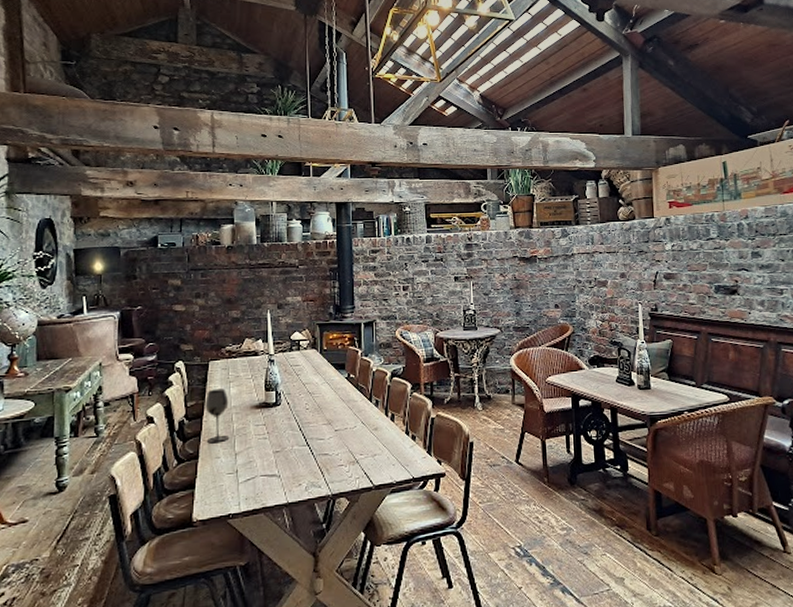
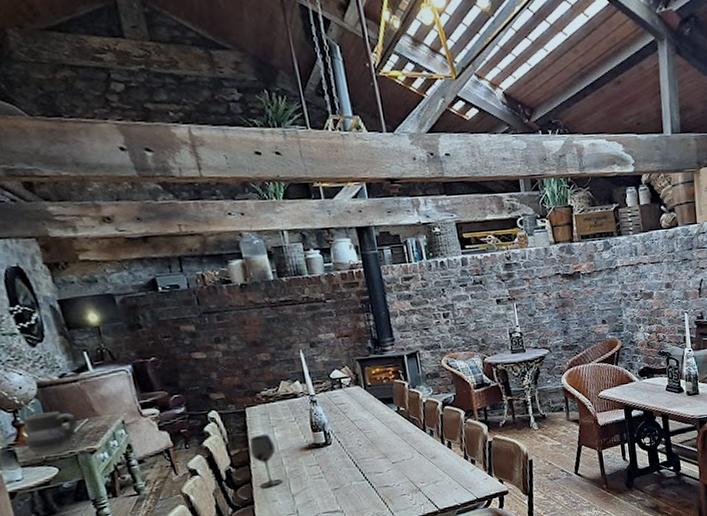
ceramic jug: none [14,349,63,391] -> present [23,411,78,457]

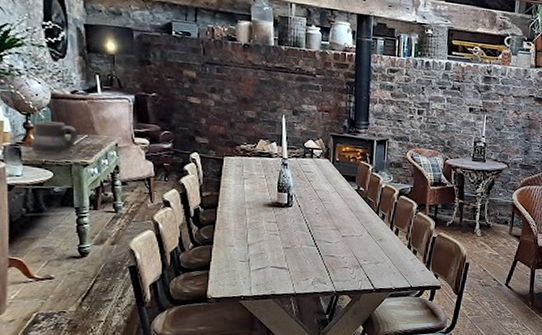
wineglass: present [249,434,284,489] -> none [220,183,243,233]

